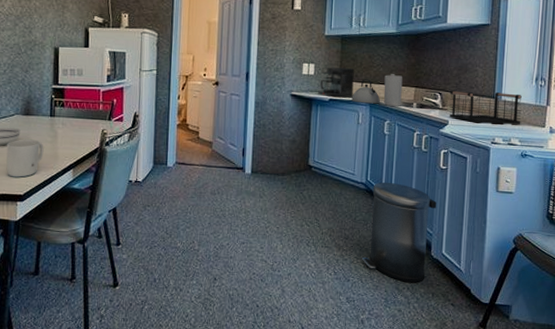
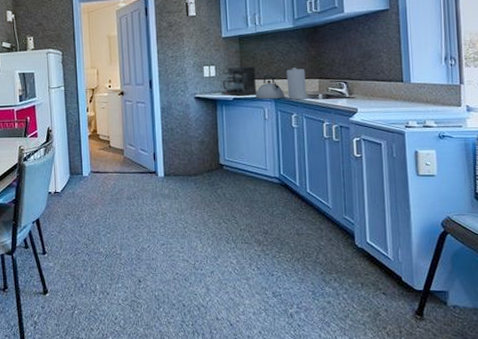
pedal bin: present [361,182,436,283] -> none [283,174,355,274]
dish rack: present [449,90,522,125] -> none [355,75,435,109]

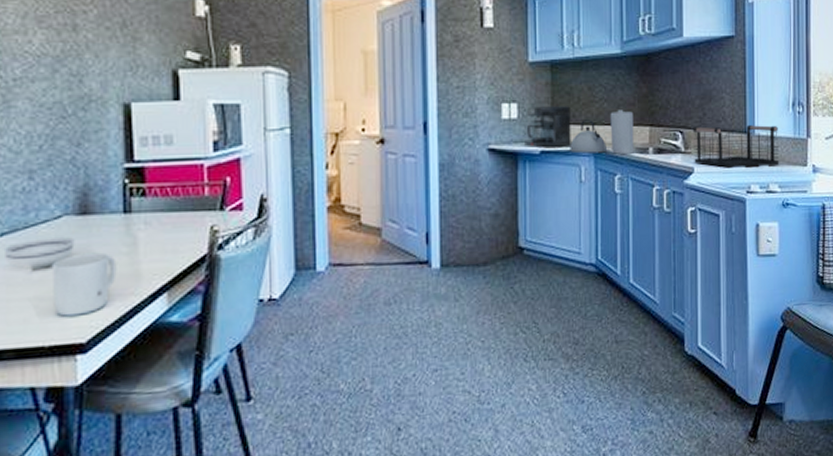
dish rack: none [355,75,435,109] -> present [692,125,780,168]

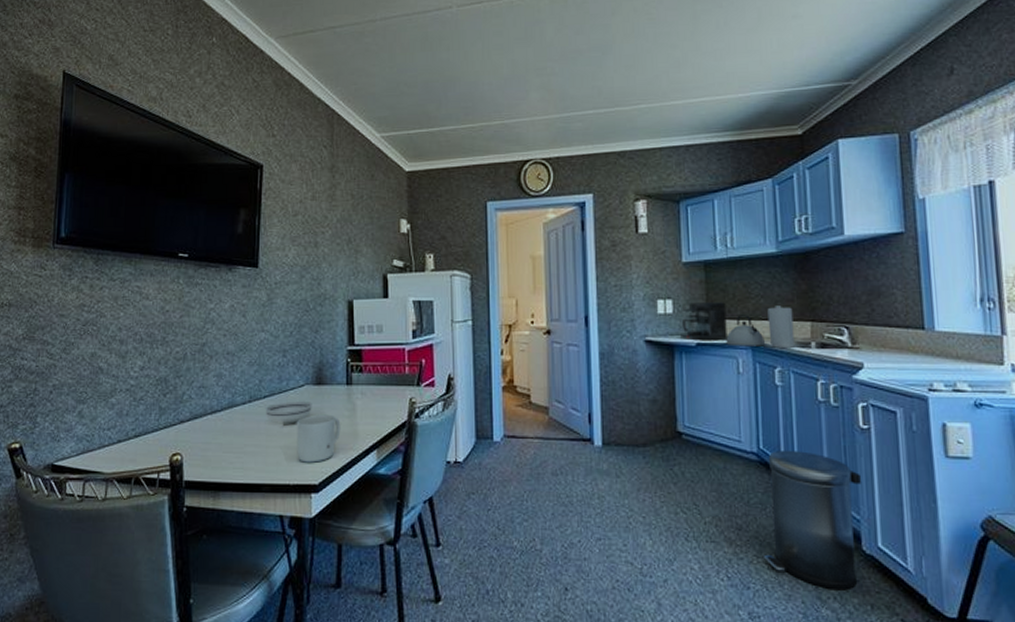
pedal bin: none [597,258,686,394] -> present [762,449,861,591]
dish rack: present [692,125,780,168] -> none [859,321,968,364]

